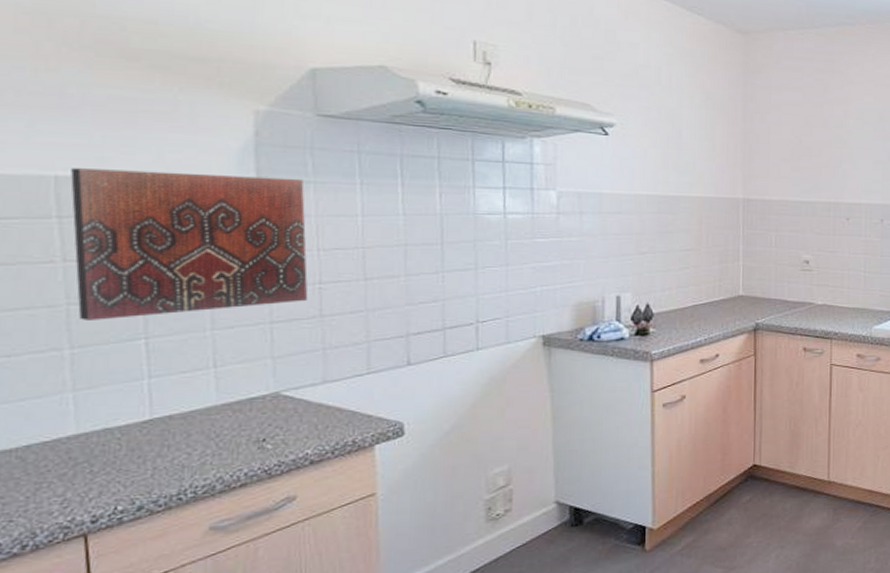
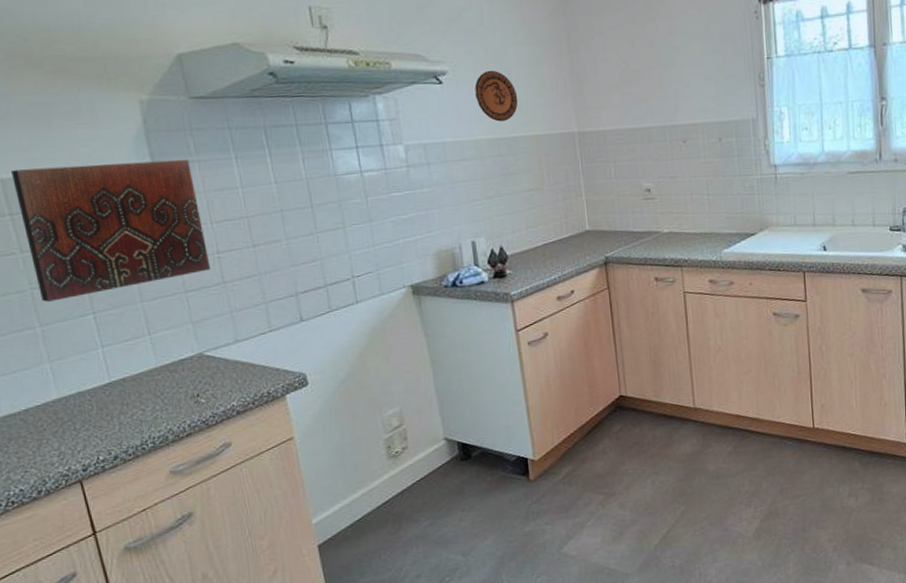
decorative plate: none [642,128,686,180] -> present [475,70,518,122]

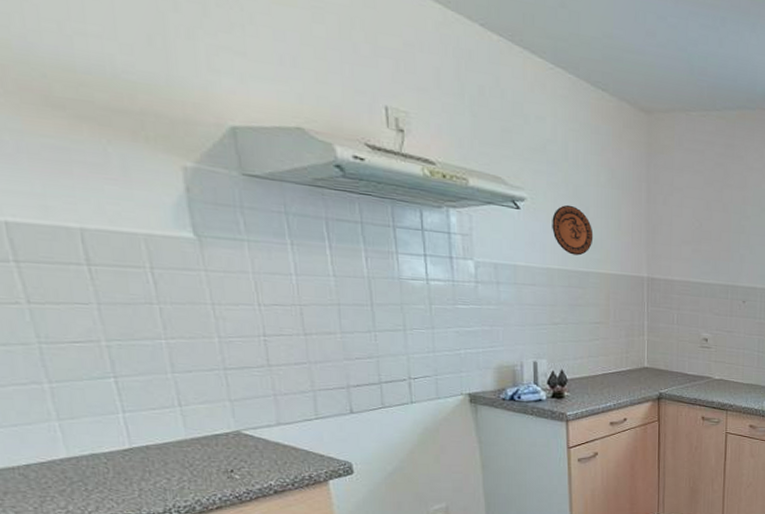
decorative tile: present [11,159,211,302] -> none [19,215,255,359]

